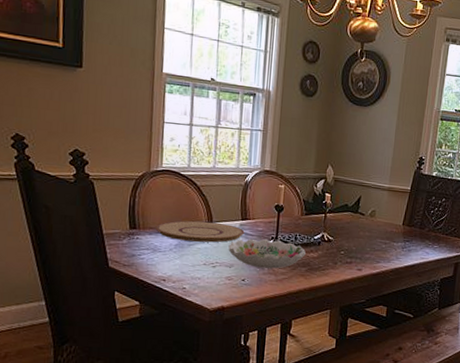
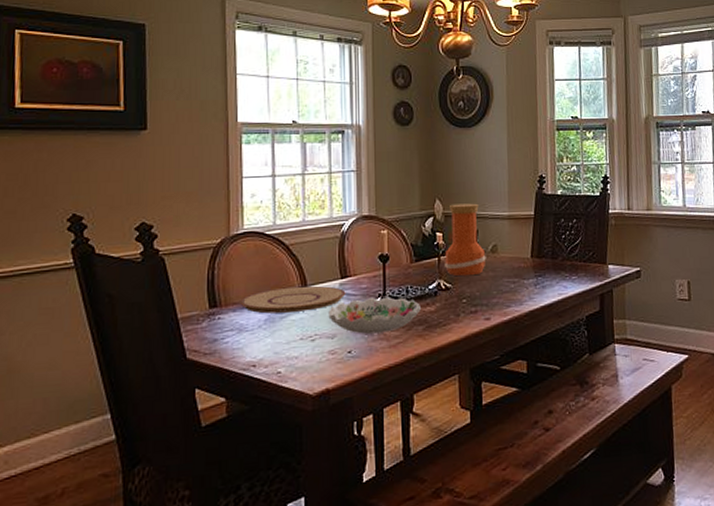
vase: none [329,171,365,233] -> present [443,203,486,277]

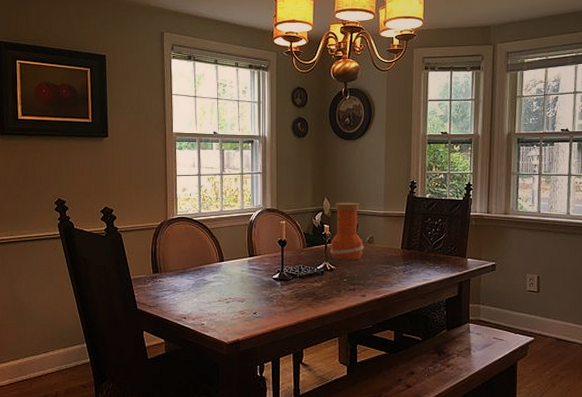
plate: present [240,285,346,314] -> none [175,261,253,280]
decorative bowl: present [328,297,421,334] -> none [239,273,310,300]

